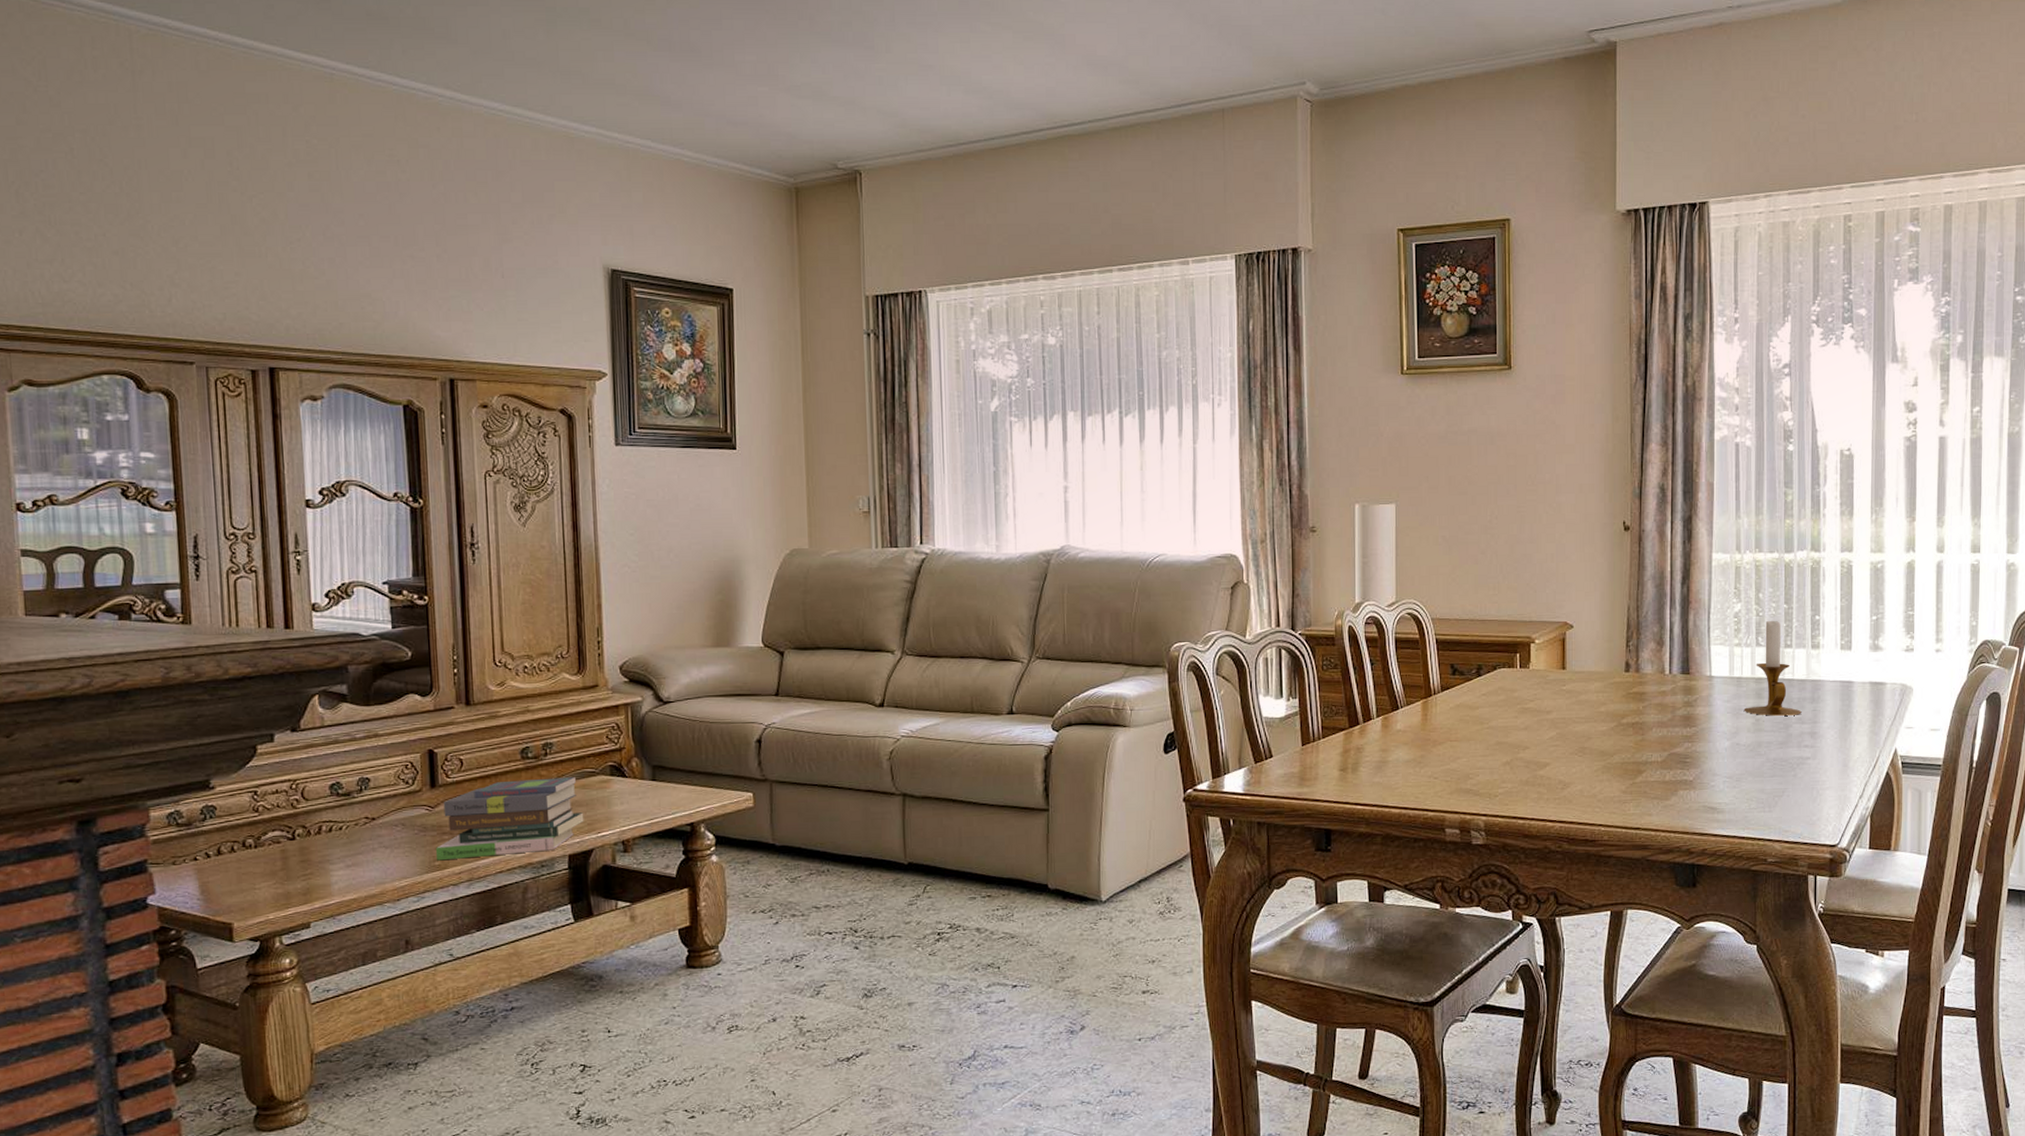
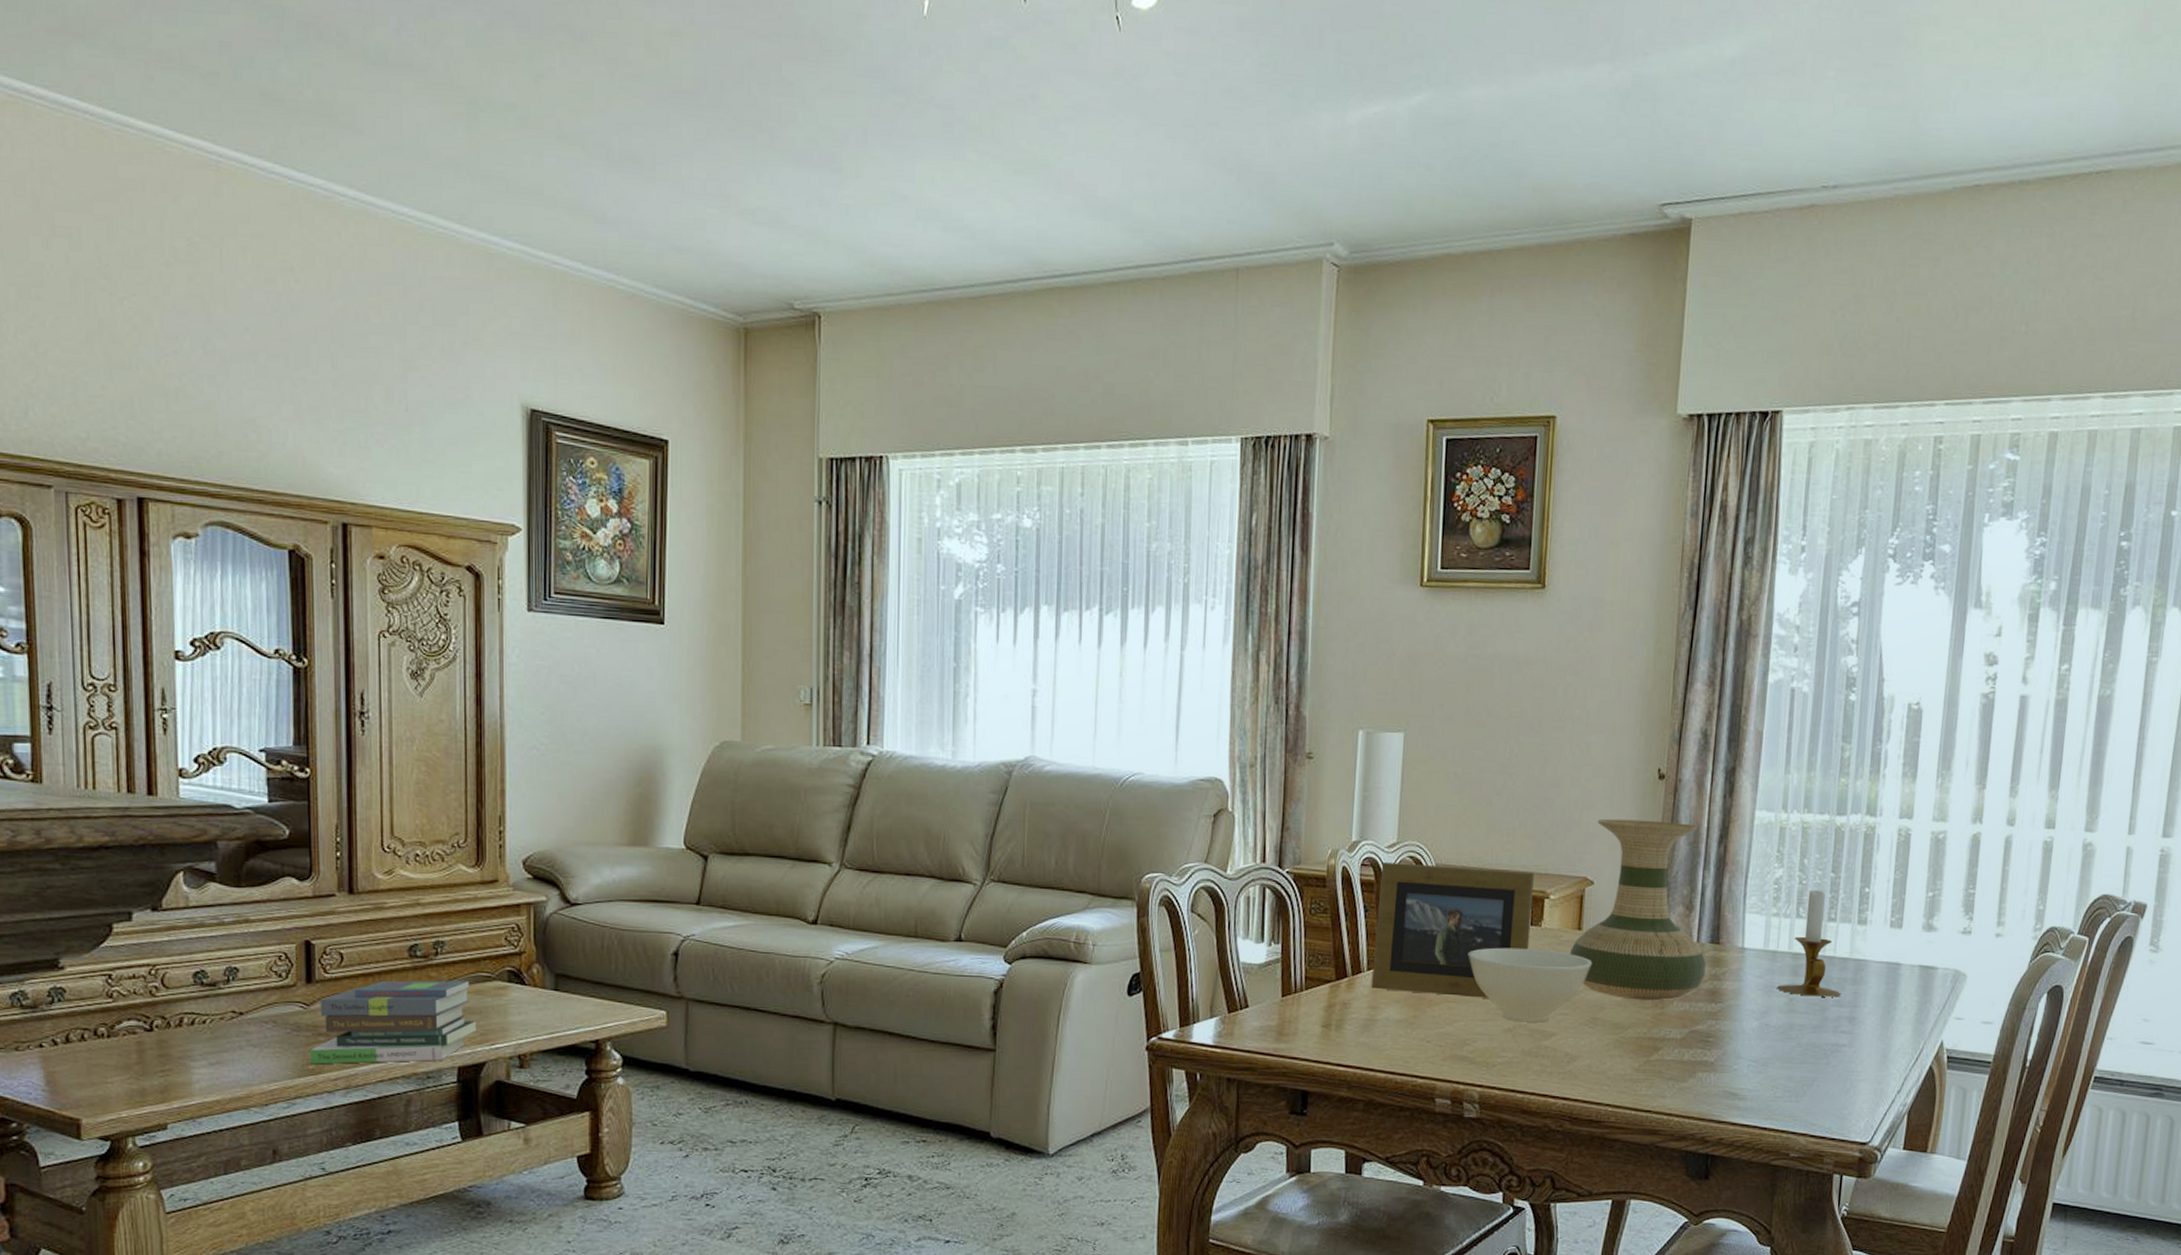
picture frame: none [1381,619,1520,736] -> present [1372,862,1534,998]
bowl: none [1465,688,1578,755] -> present [1468,947,1593,1023]
vase: none [1557,567,1679,729] -> present [1570,818,1706,1001]

